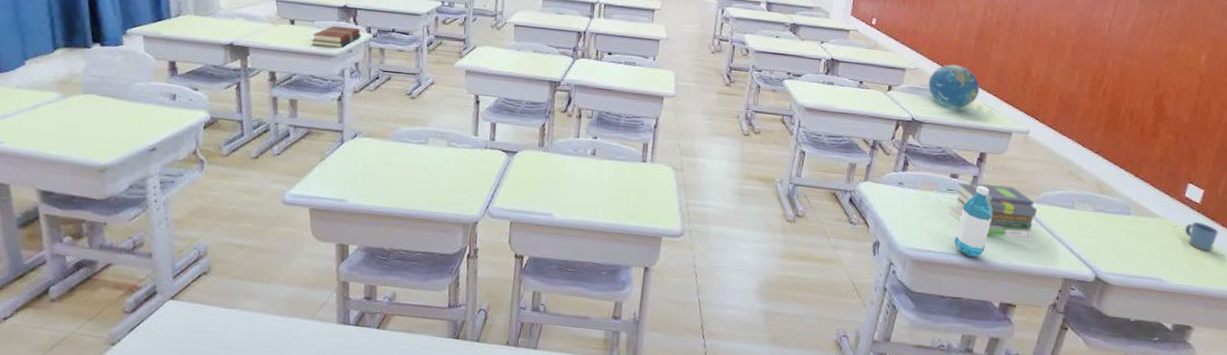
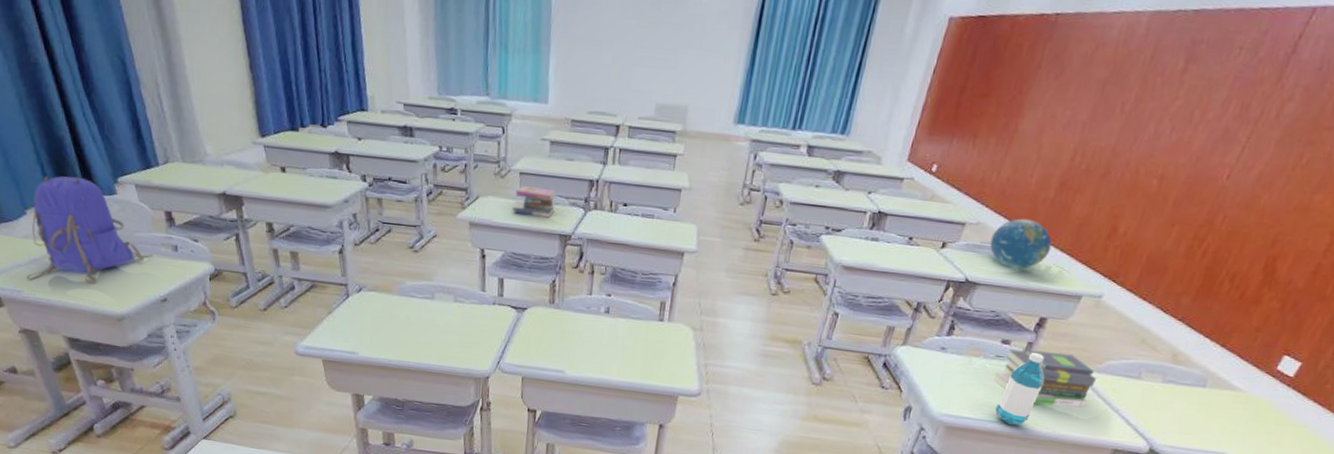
backpack: none [10,27,148,134] -> present [26,176,152,284]
books: present [311,25,362,48] -> none [305,173,357,198]
books: none [506,36,549,66] -> present [512,185,558,218]
mug: present [1185,222,1218,252] -> none [1266,397,1307,428]

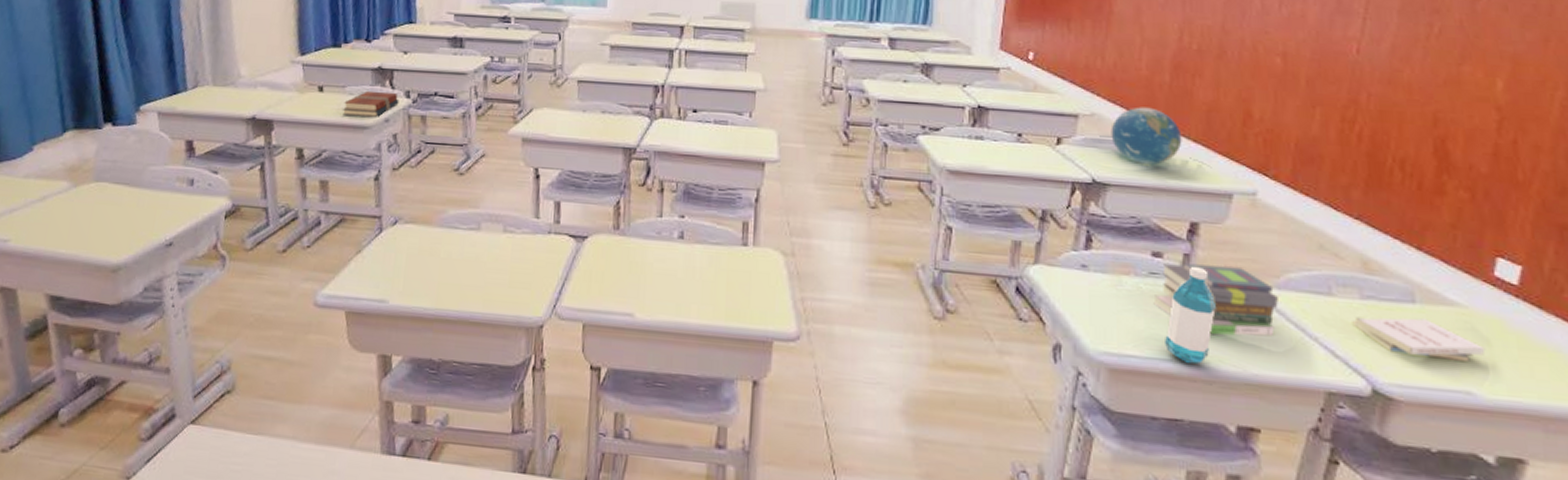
backpack: present [26,176,152,284] -> none [17,106,164,229]
books: none [305,173,357,198] -> present [343,90,399,117]
books: present [512,185,558,218] -> none [570,94,619,130]
books: none [1149,396,1249,432] -> present [1352,317,1486,361]

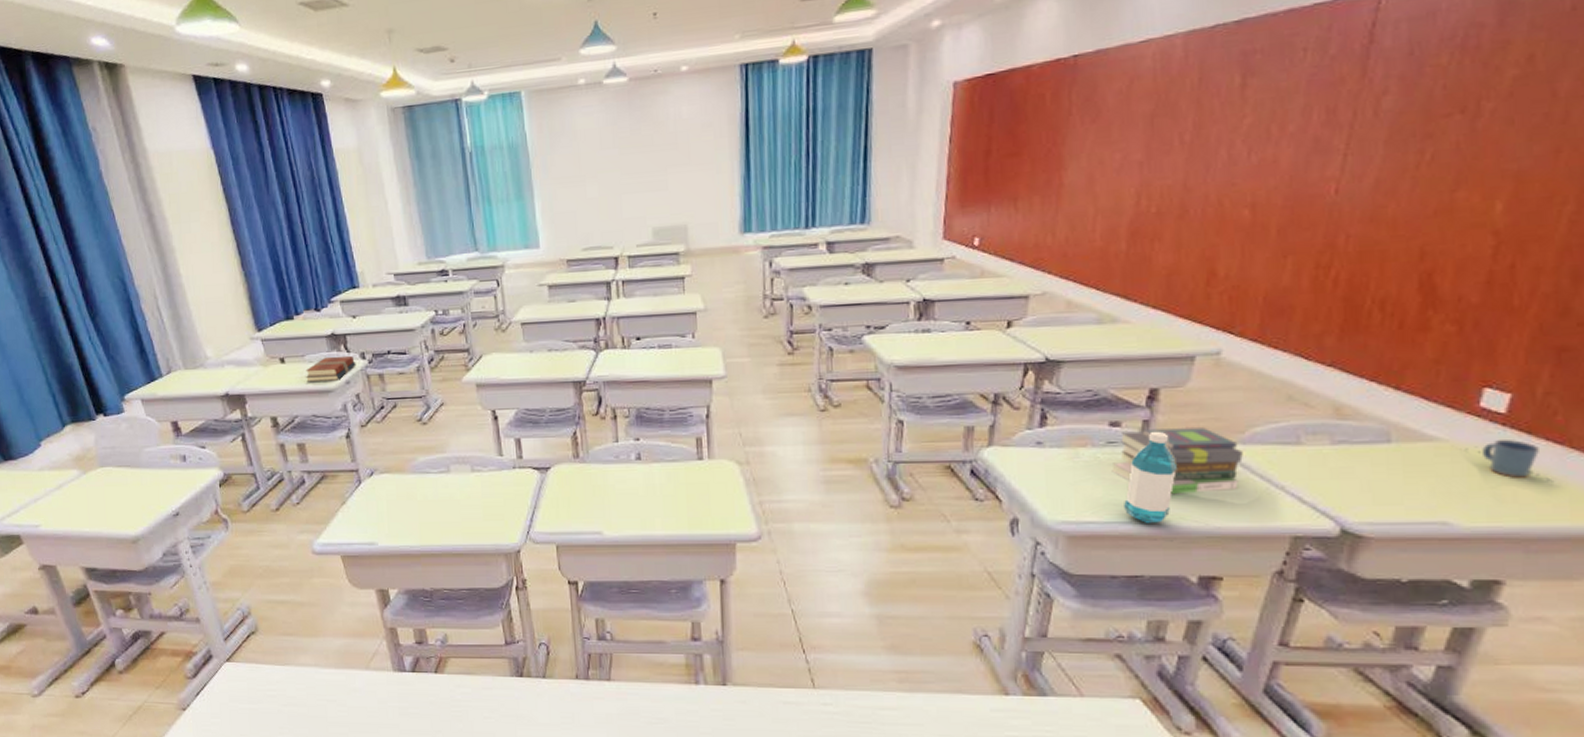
globe: present [1111,107,1182,165] -> none [1063,278,1141,337]
books: present [1352,317,1486,361] -> none [1322,457,1466,494]
mug: none [1499,312,1551,353] -> present [1482,440,1539,478]

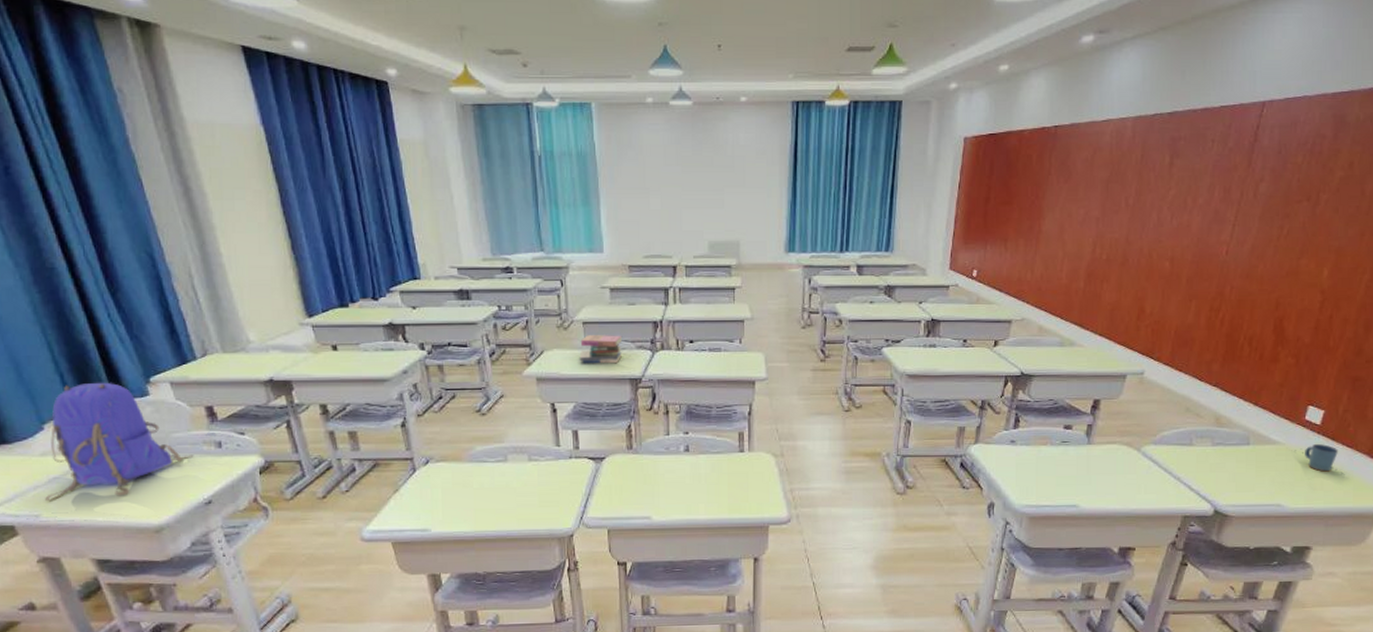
backpack: none [43,401,162,513] -> present [45,382,193,502]
books: present [306,356,356,382] -> none [360,346,415,370]
books: none [519,335,564,367] -> present [579,334,623,364]
books: present [1112,428,1243,493] -> none [1064,431,1154,483]
water bottle: present [1124,431,1177,524] -> none [1071,433,1109,507]

